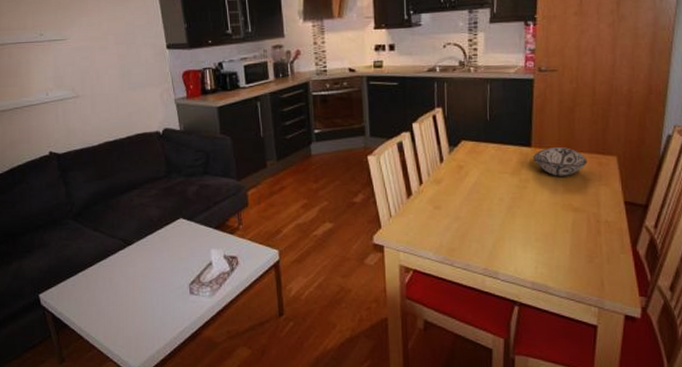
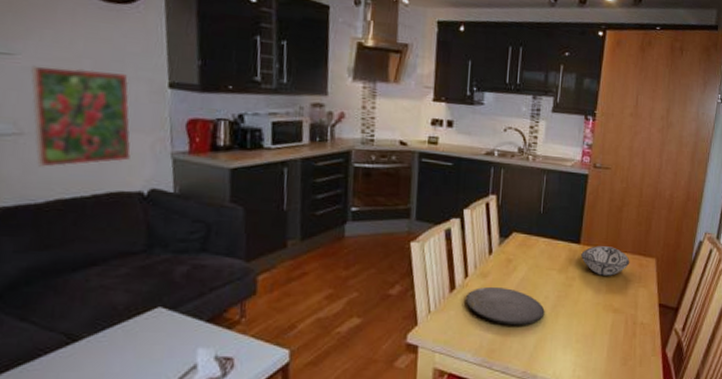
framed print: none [78,43,148,119] -> present [31,65,131,167]
plate: none [423,191,501,227] -> present [466,286,545,326]

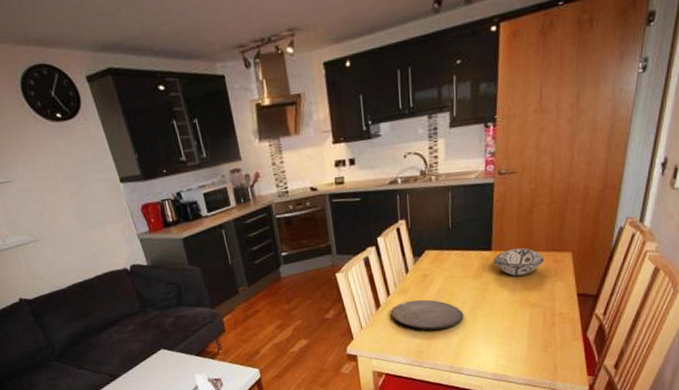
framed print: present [31,65,131,167] -> none [25,179,111,262]

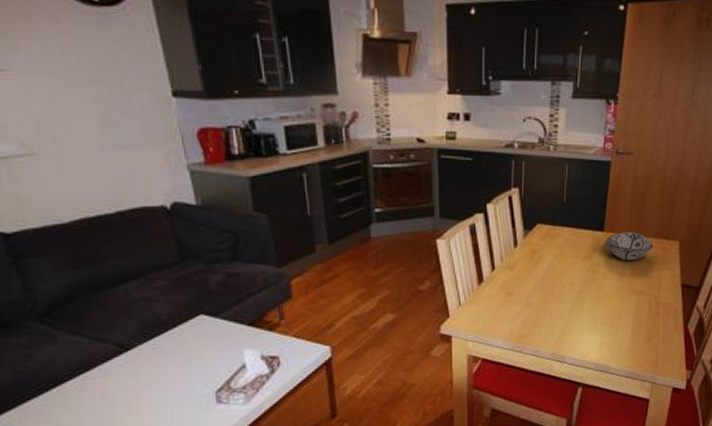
plate: present [391,299,464,330] -> none [494,277,571,313]

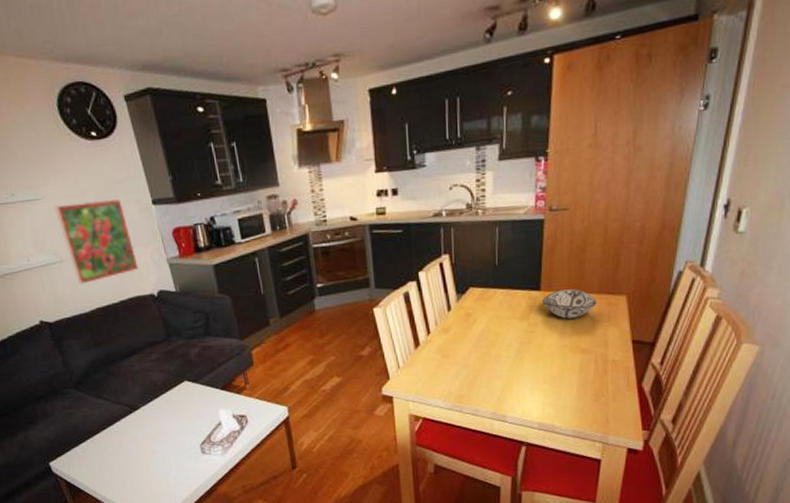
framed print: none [27,81,147,187] -> present [55,199,139,285]

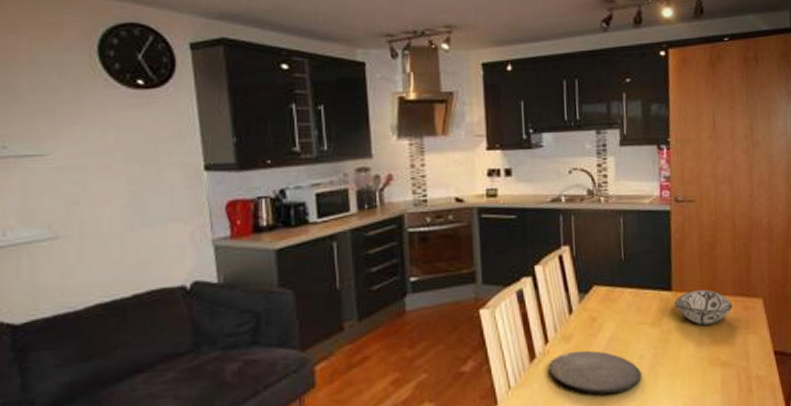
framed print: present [55,199,139,285] -> none [63,161,170,271]
plate: none [431,339,509,373] -> present [549,350,642,394]

